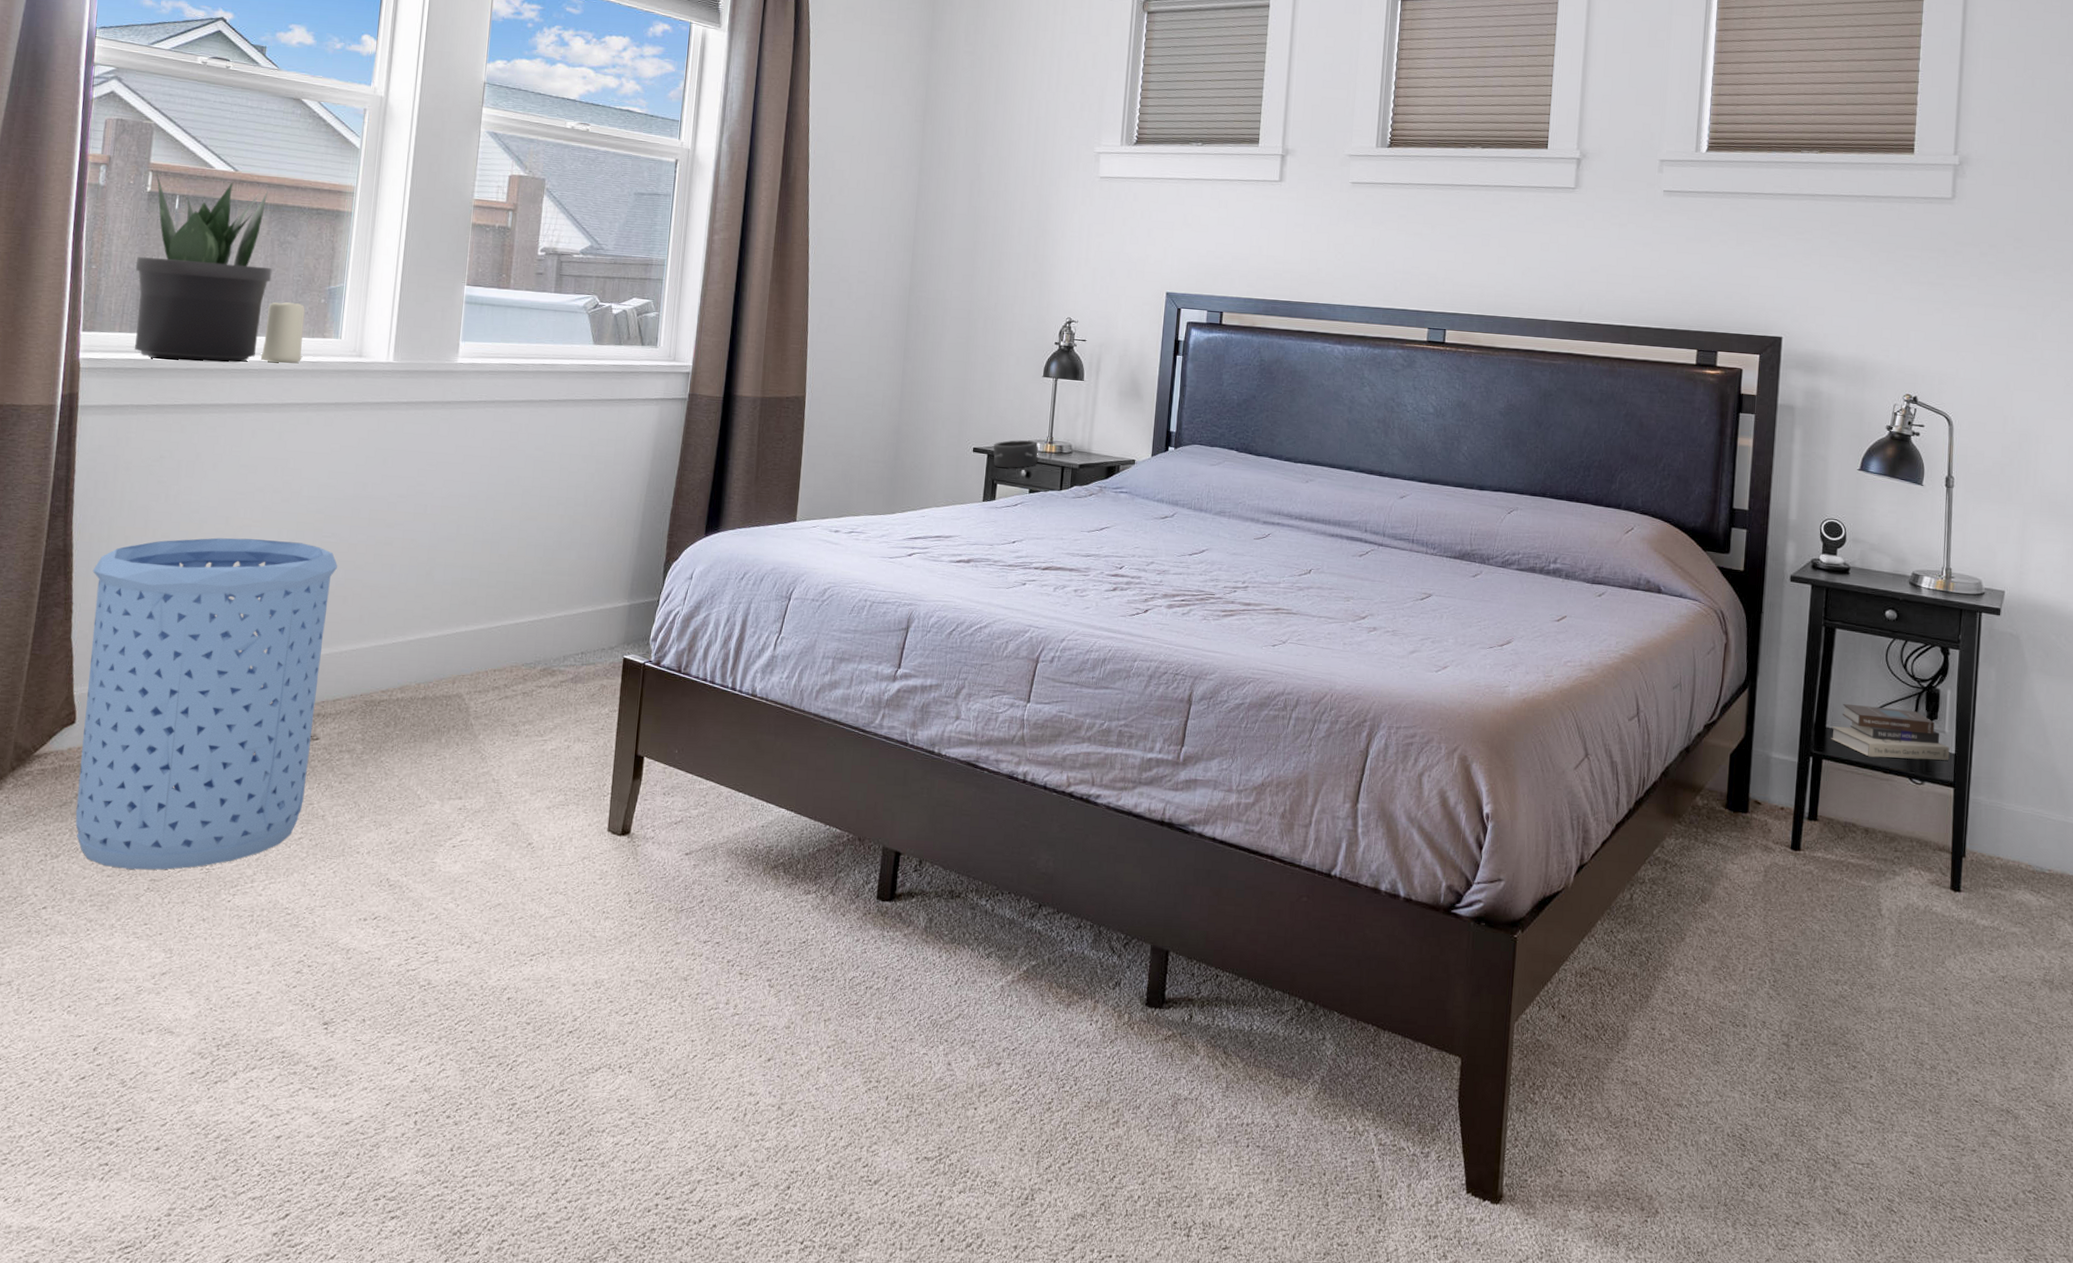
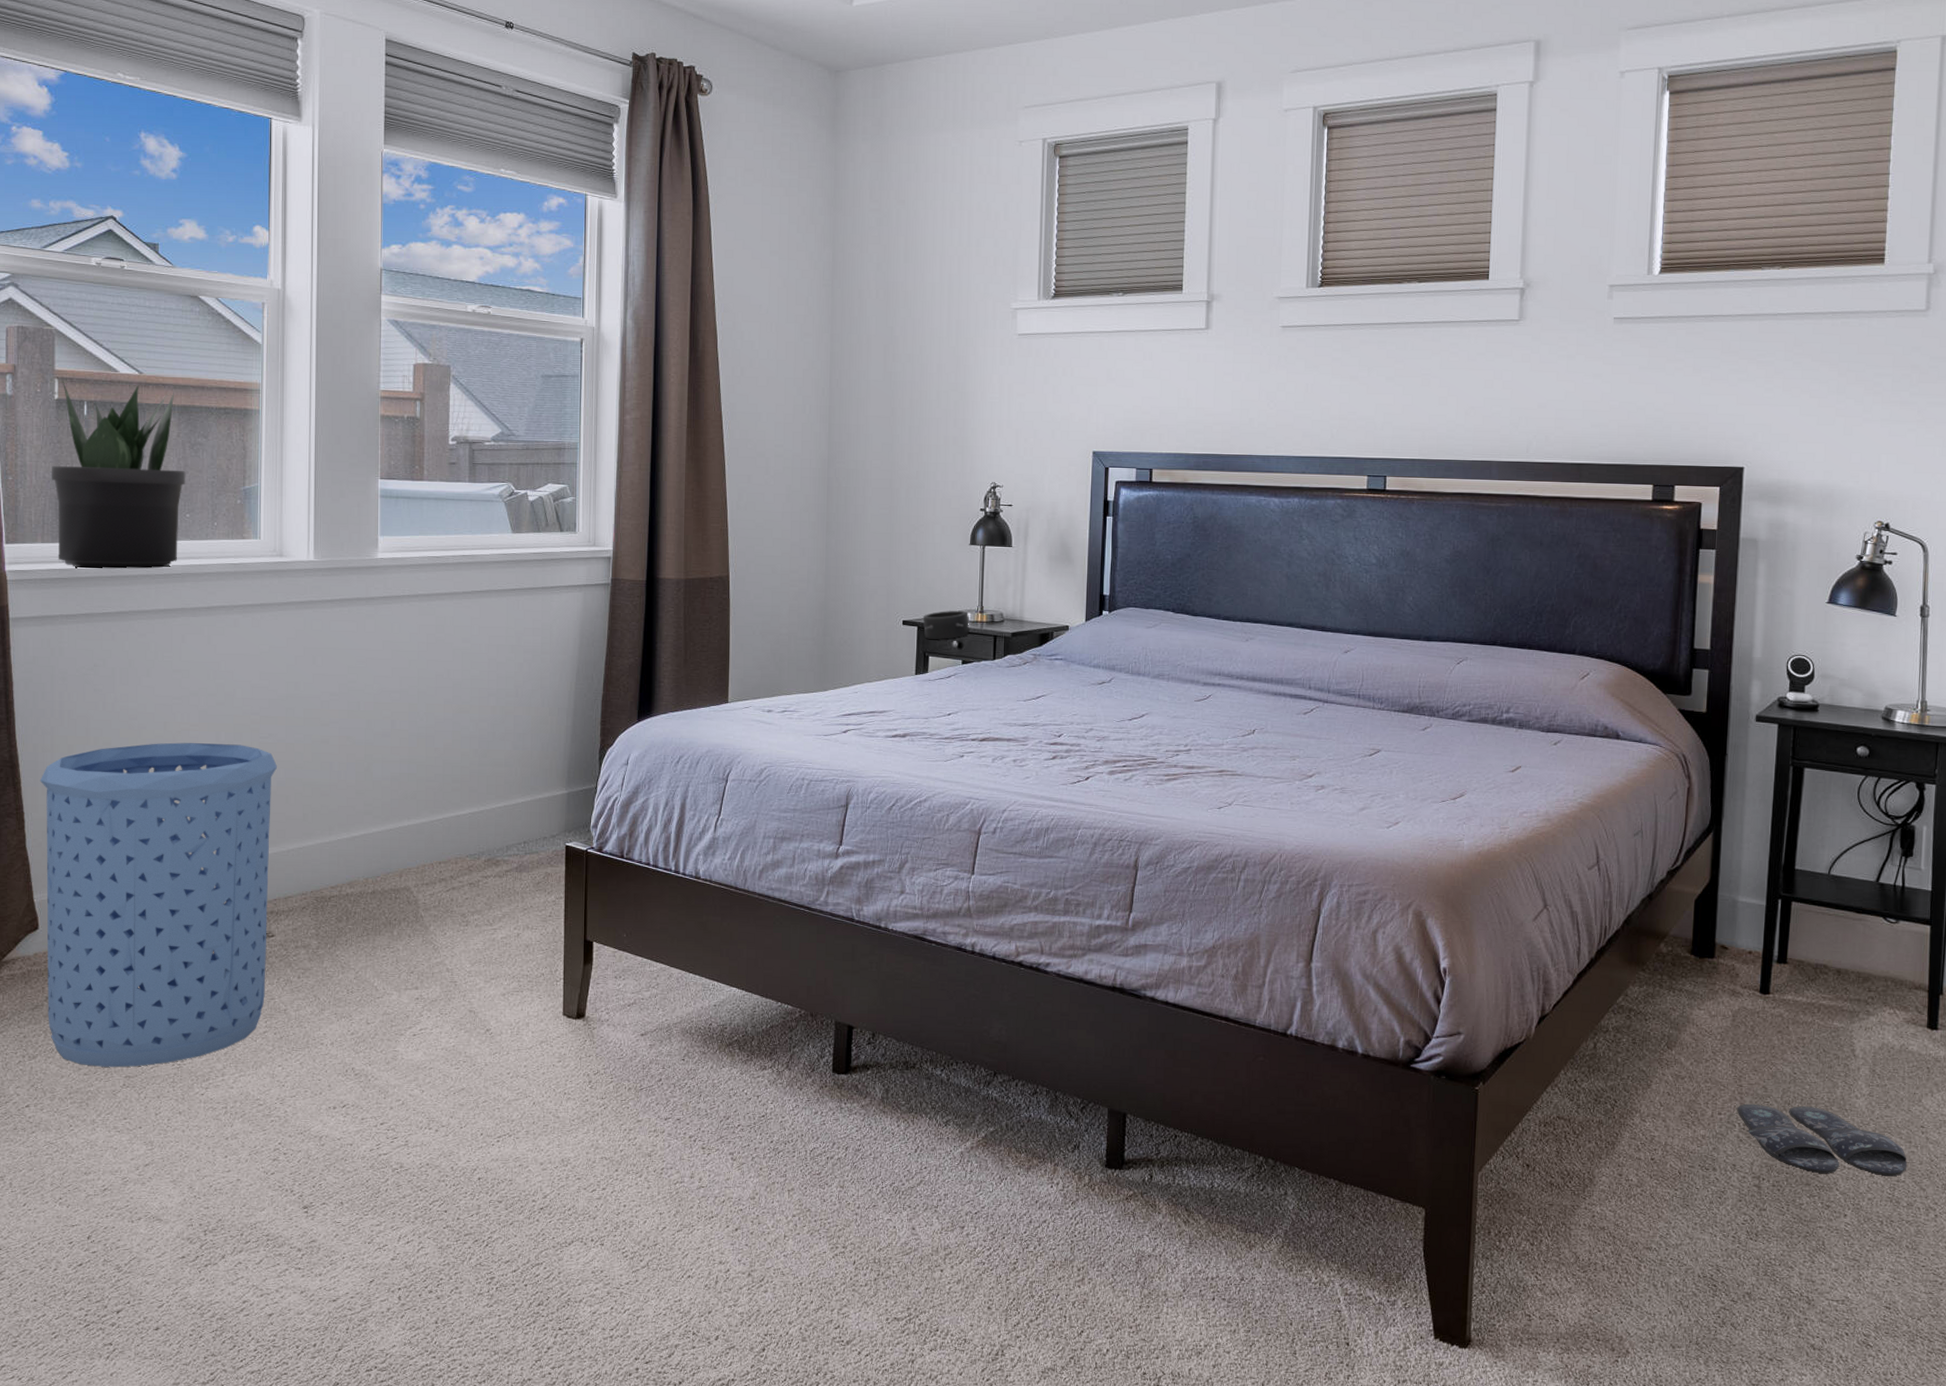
candle: present [260,302,305,363] -> none [182,505,223,566]
slippers: none [1767,960,1931,1038] -> present [1737,1103,1907,1177]
books: present [1831,703,1950,761] -> none [1800,844,1926,898]

